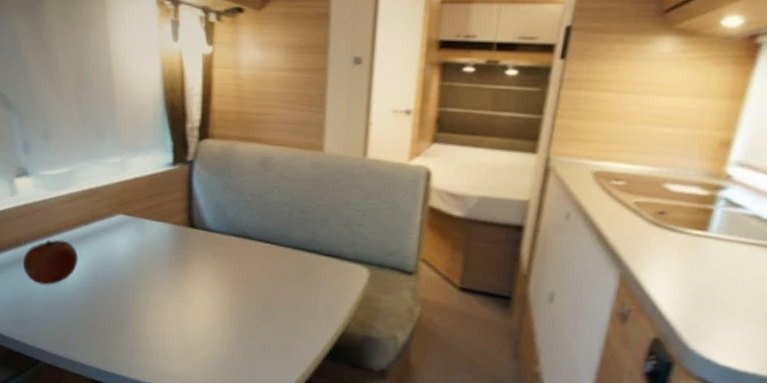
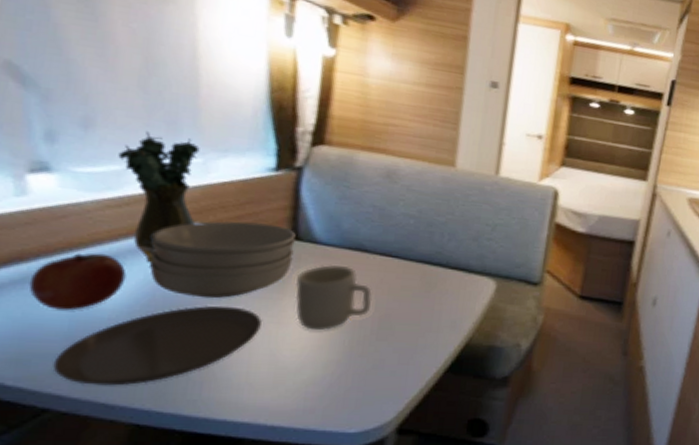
plate: none [40,285,172,347] -> present [53,305,263,386]
vase: none [67,138,119,247] -> present [118,131,200,262]
bowl: none [92,212,192,279] -> present [149,221,296,299]
mug: none [193,250,256,311] -> present [295,264,373,330]

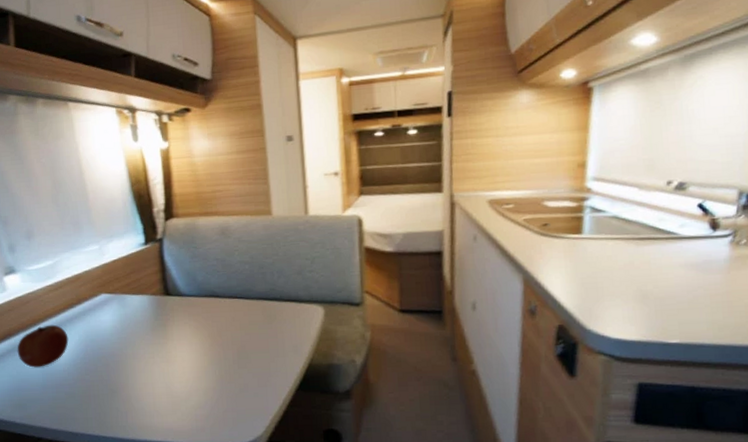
plate: present [53,305,263,386] -> none [39,352,157,419]
vase: present [118,131,200,262] -> none [50,232,102,326]
bowl: present [149,221,296,299] -> none [78,286,169,349]
mug: present [295,264,373,330] -> none [173,311,230,365]

